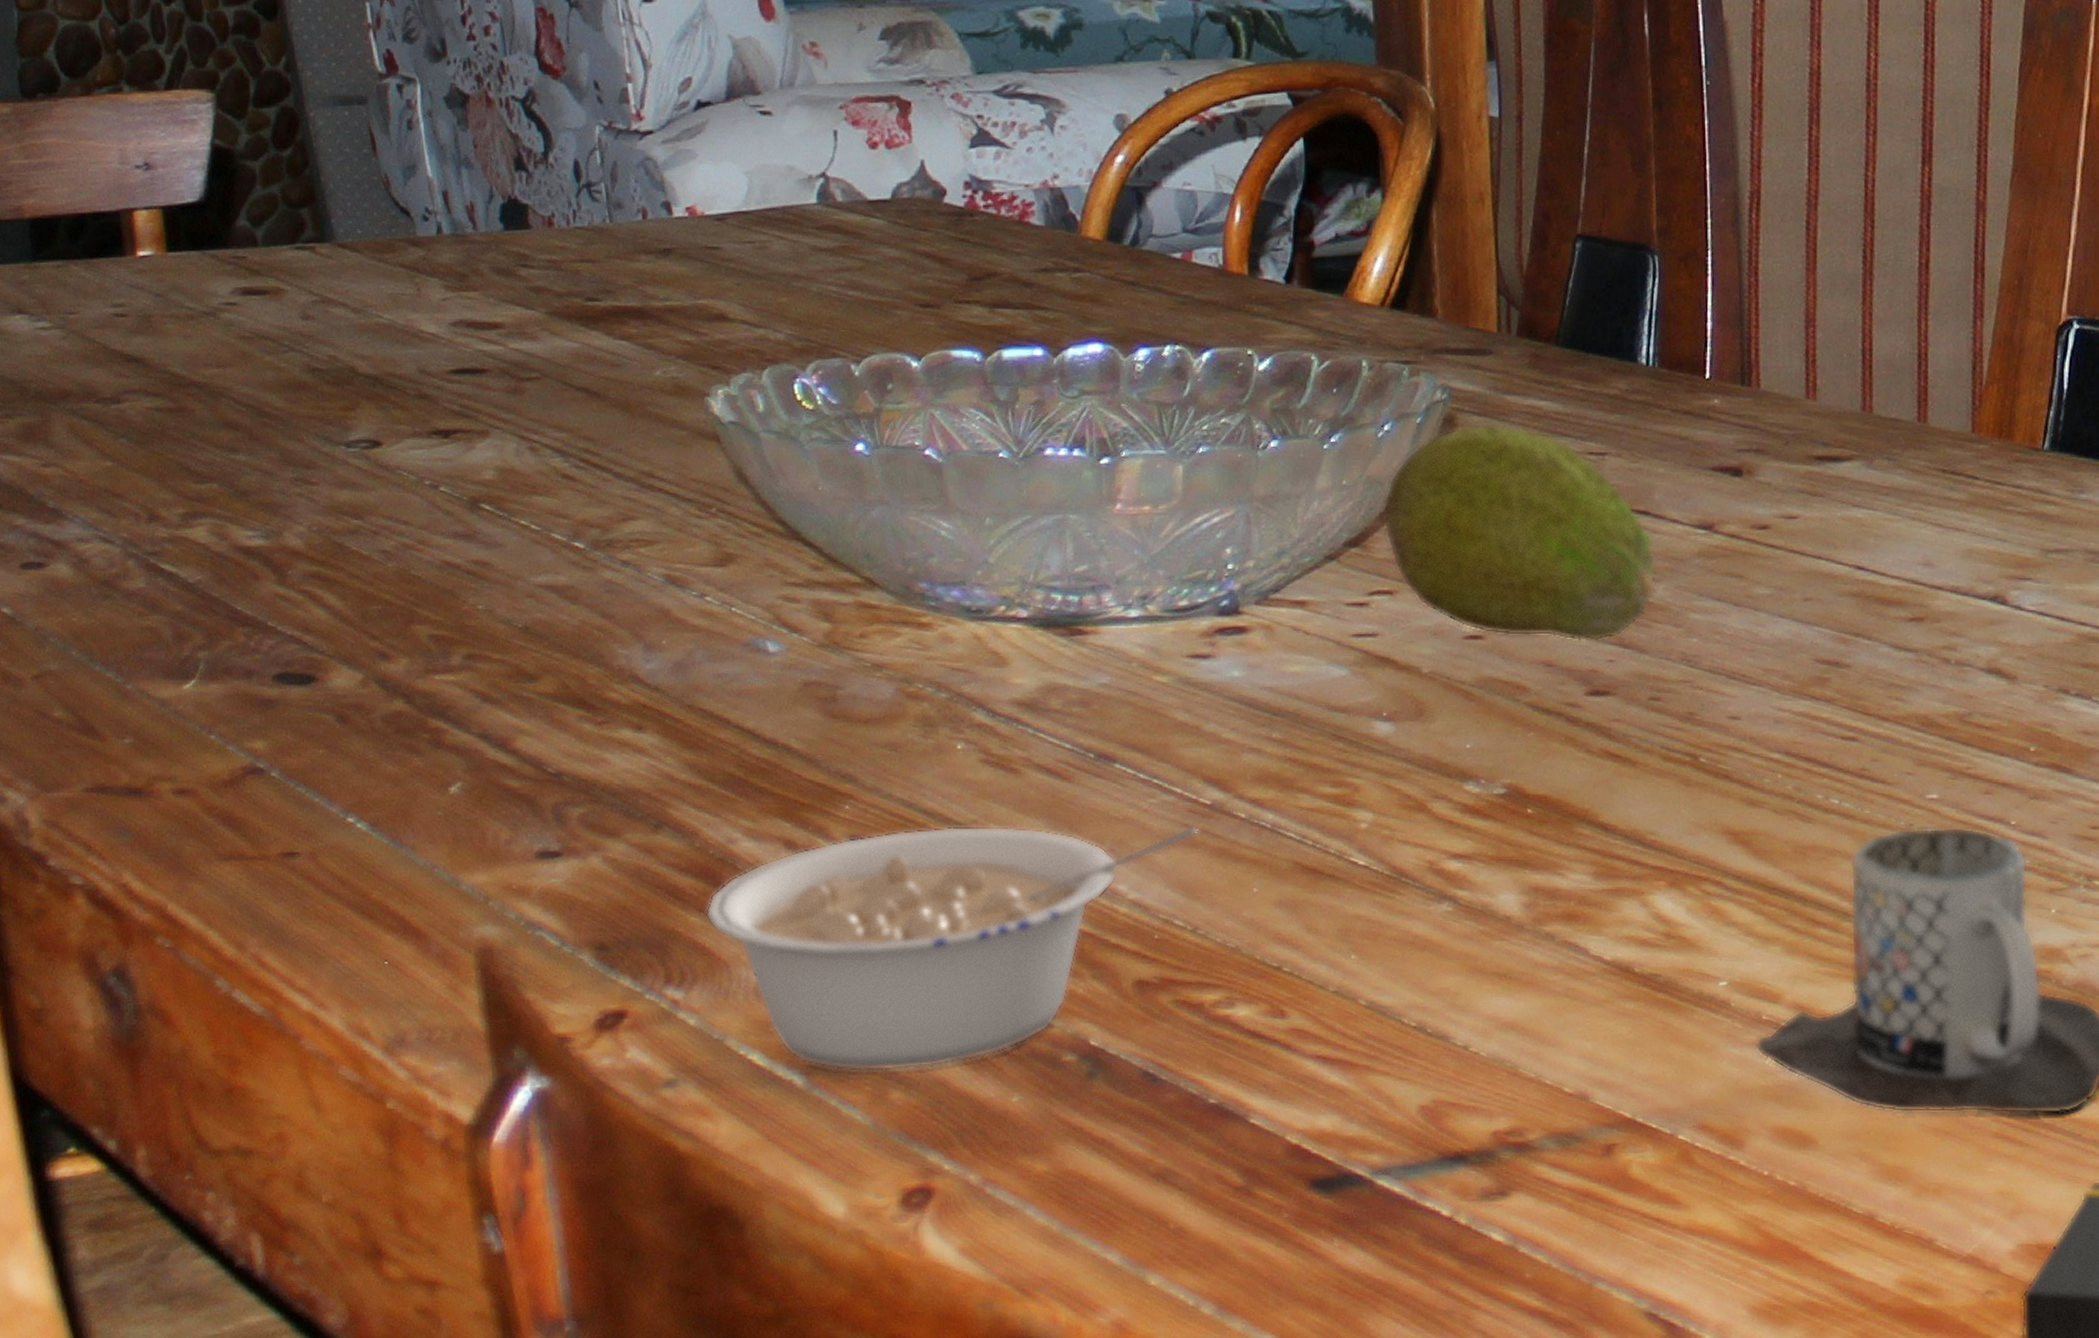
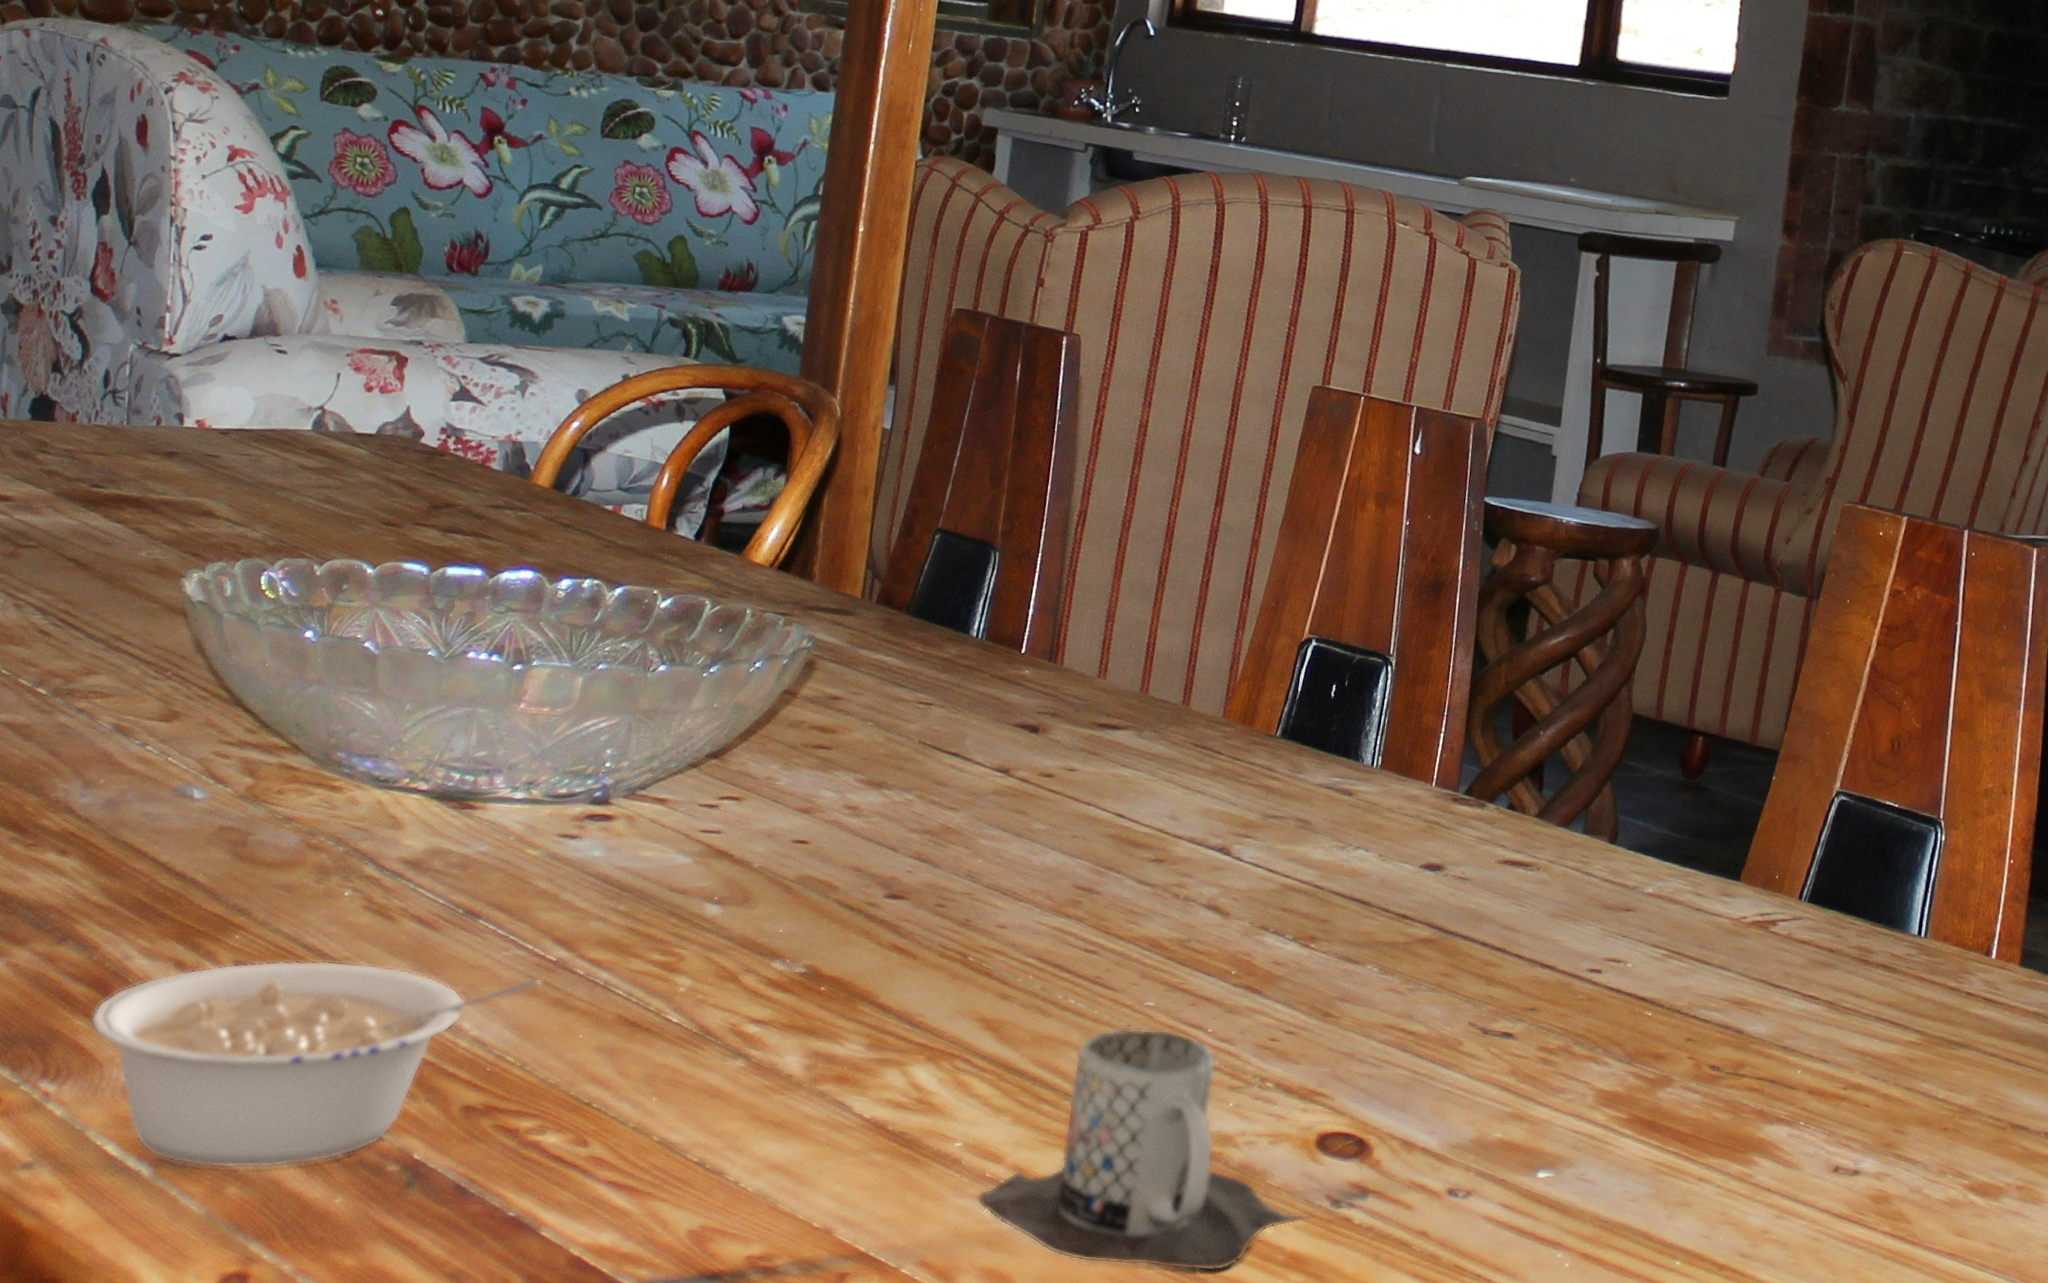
fruit: present [1382,423,1658,642] -> none [741,669,960,855]

